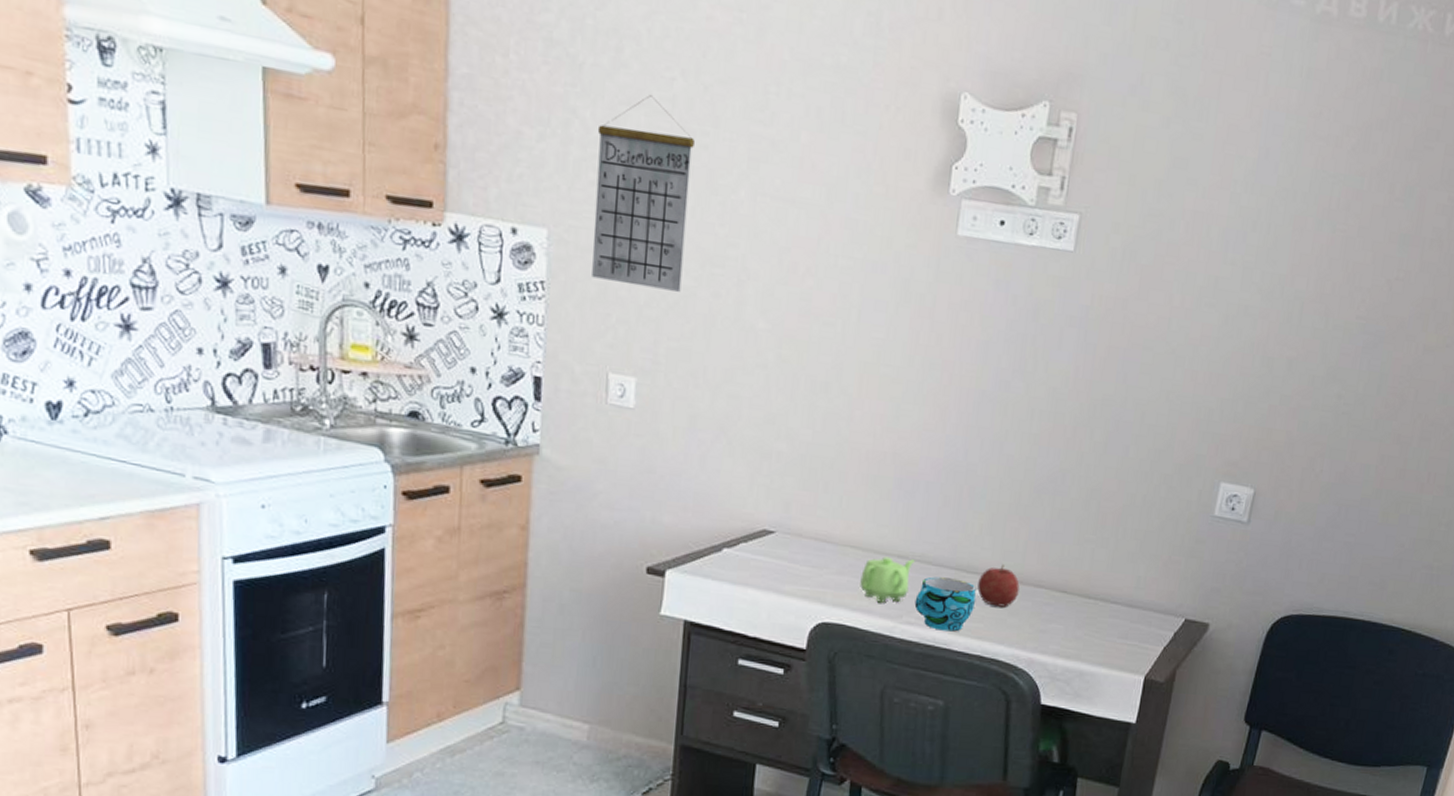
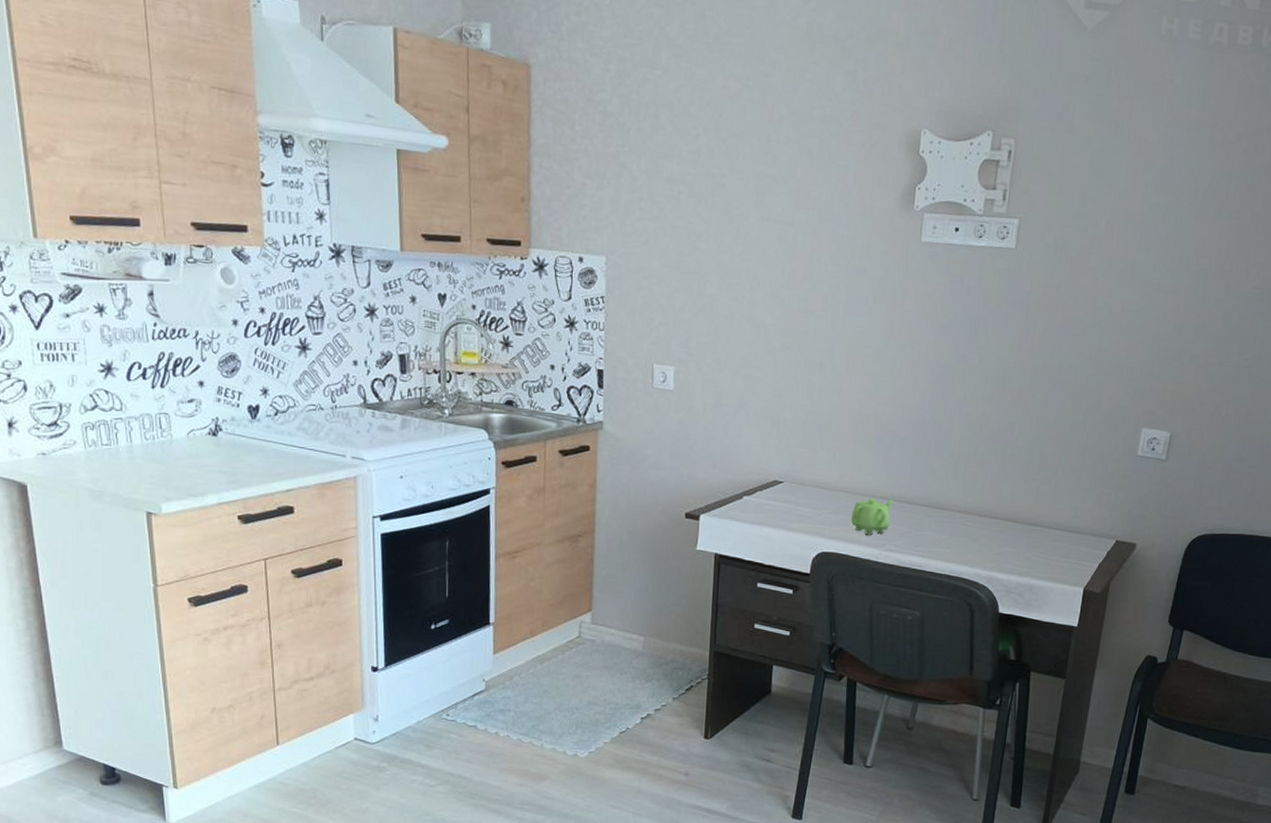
calendar: present [592,95,694,292] -> none [639,149,715,299]
cup: present [914,576,976,632] -> none [895,513,944,556]
fruit: present [977,564,1020,607] -> none [945,501,979,535]

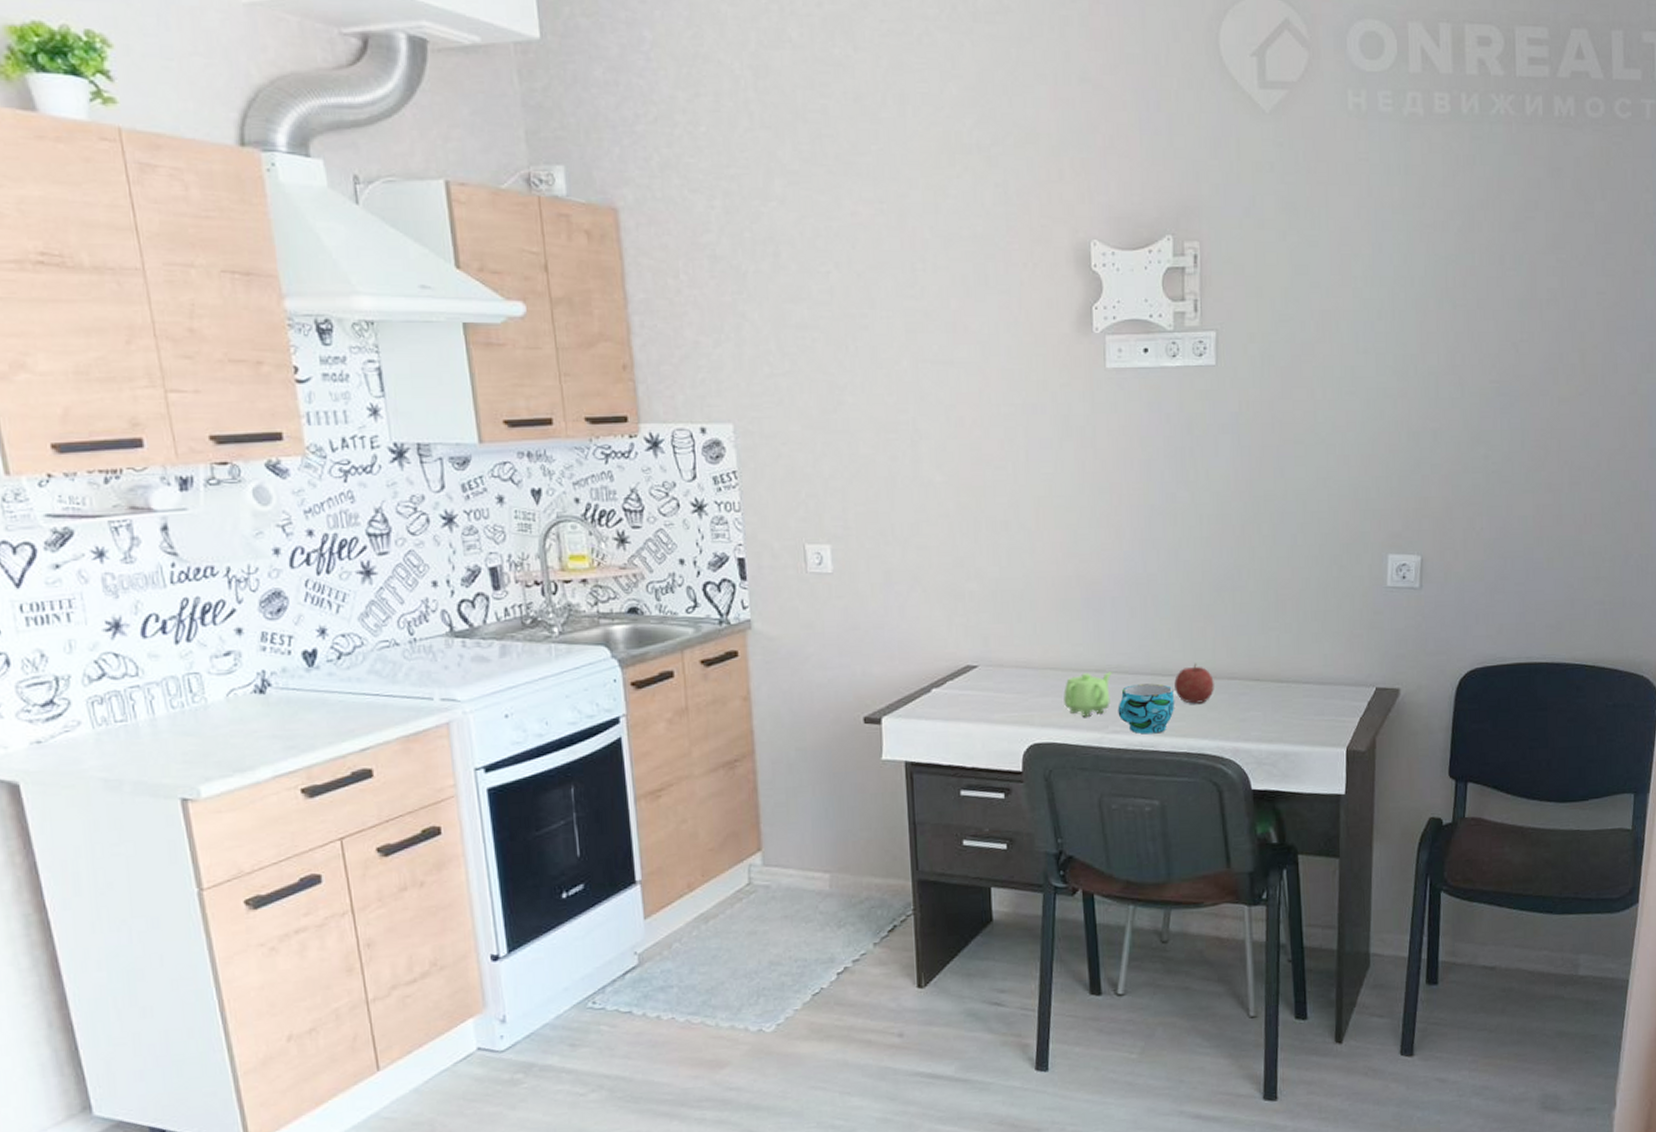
cup: none [895,513,944,556] -> present [1117,683,1175,735]
fruit: none [945,501,979,535] -> present [1174,663,1214,704]

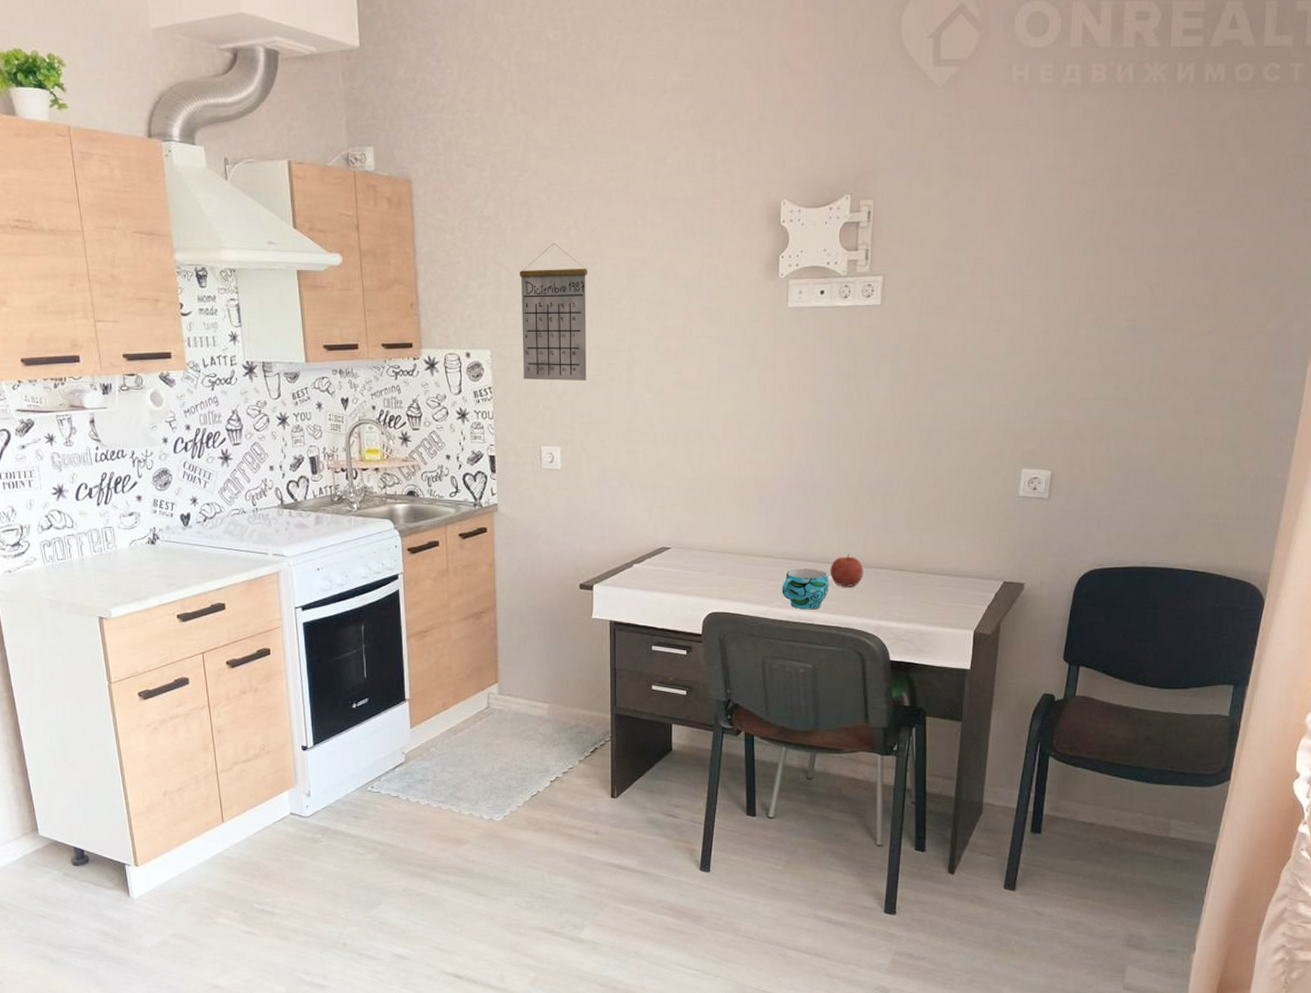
calendar: none [766,290,861,462] -> present [519,243,587,381]
teapot: present [1063,672,1113,717] -> none [738,557,780,593]

